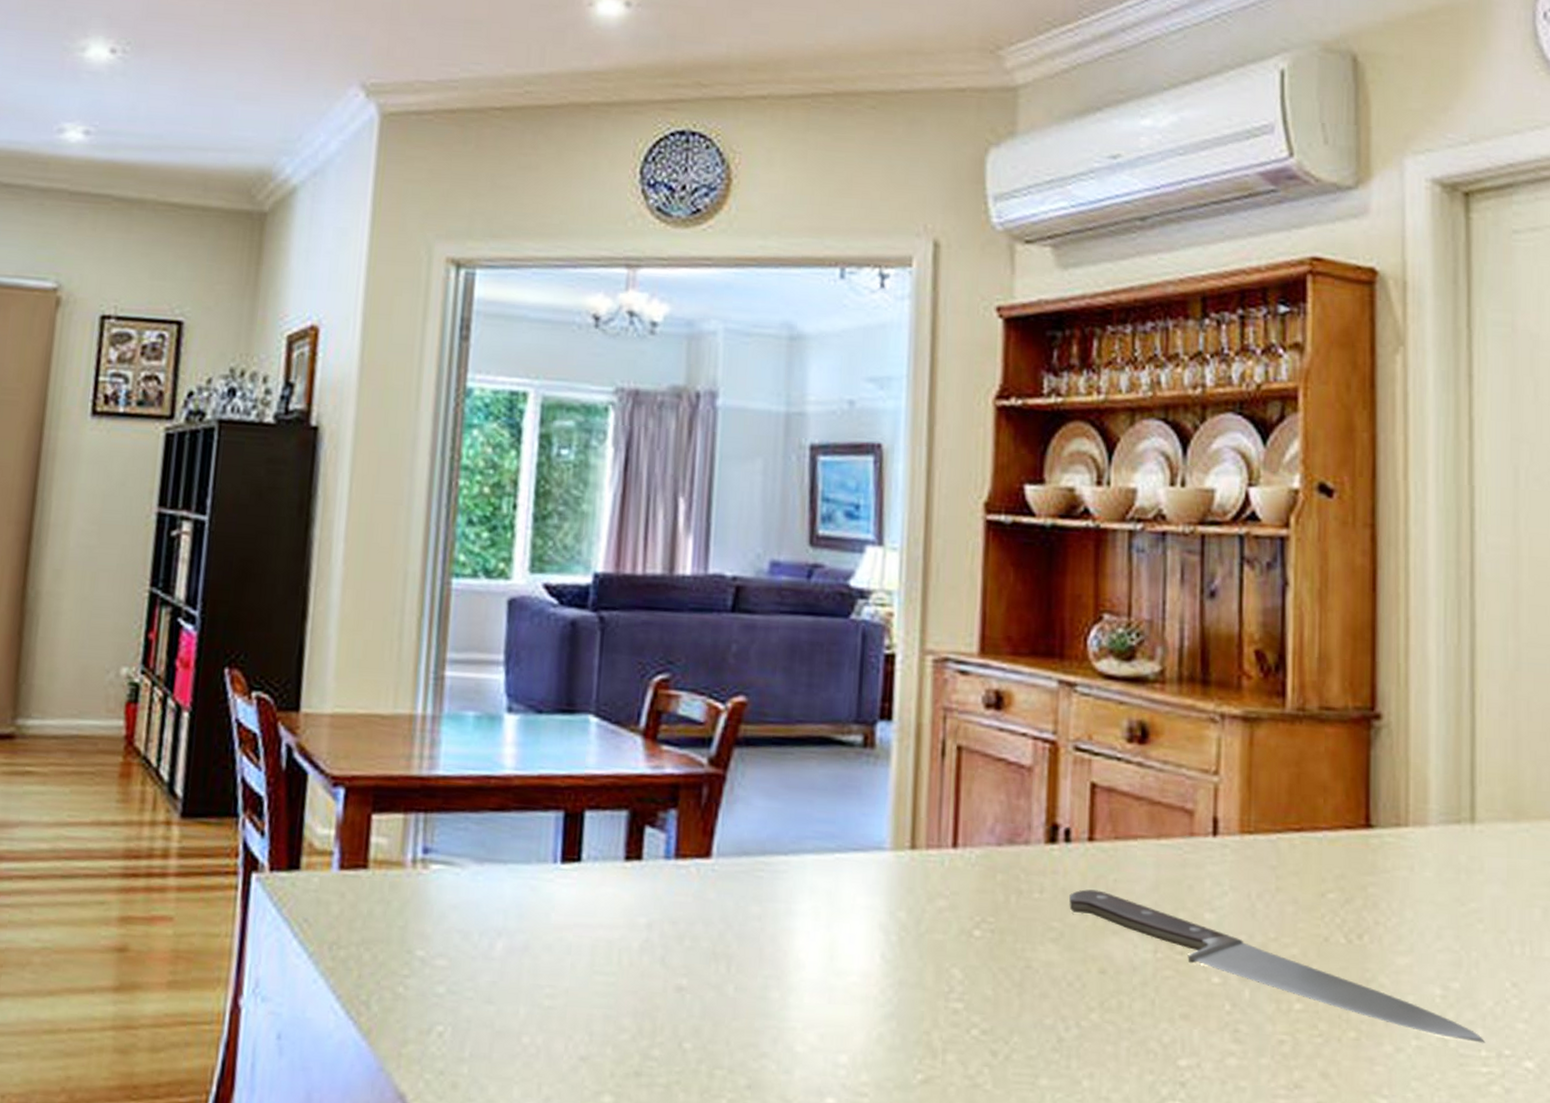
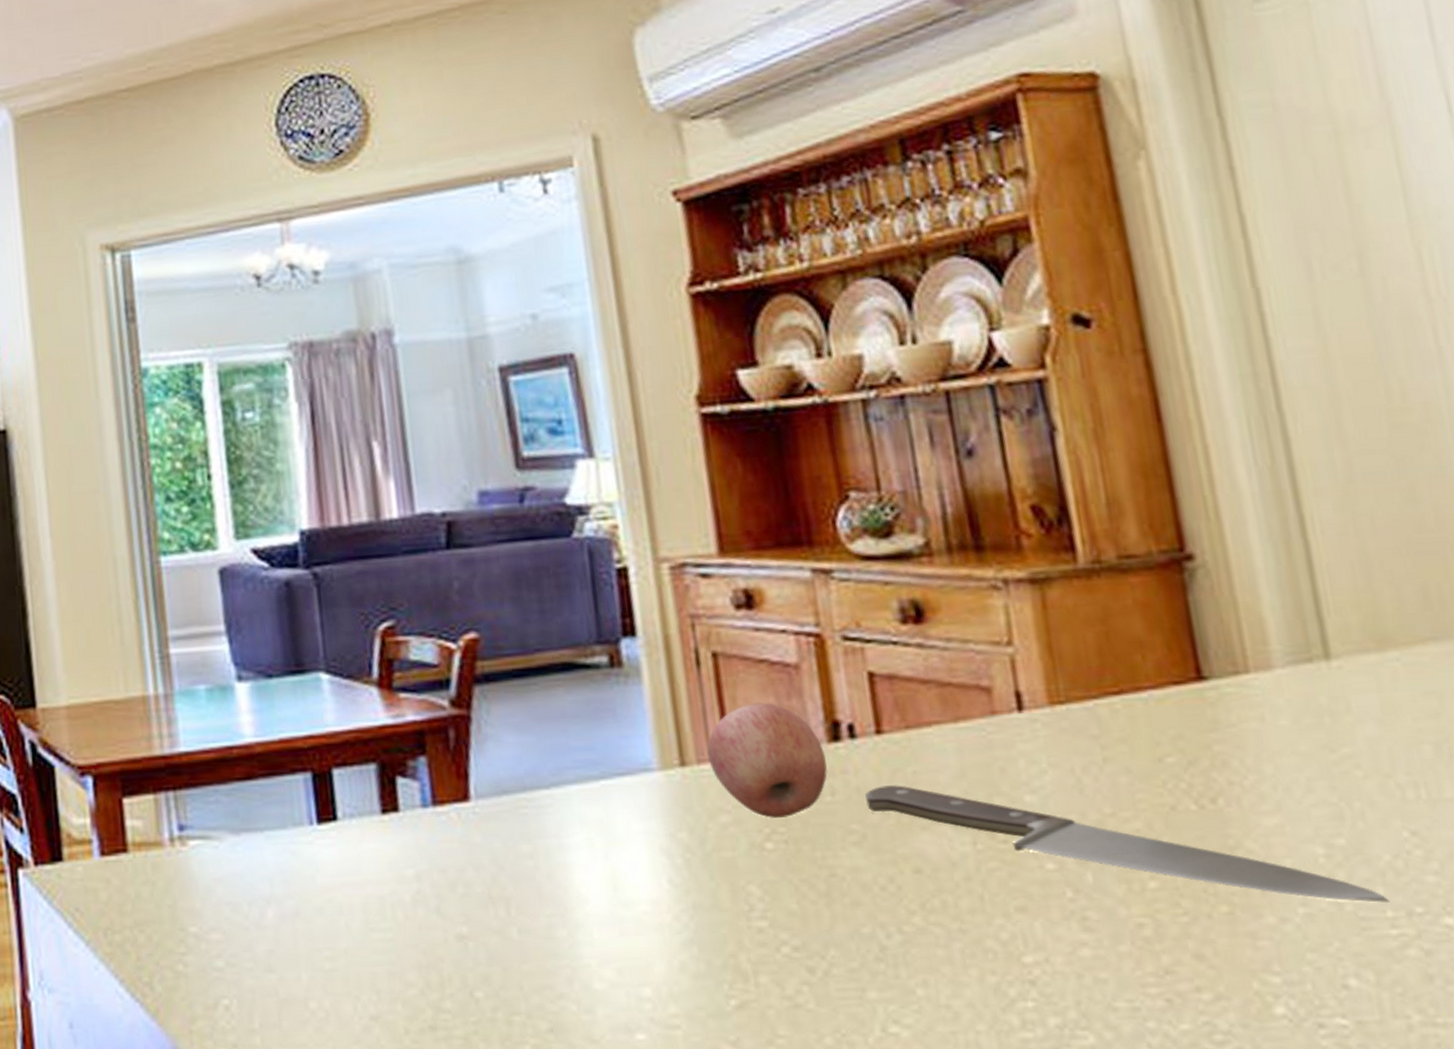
fruit: none [936,798,1041,909] -> present [706,703,828,818]

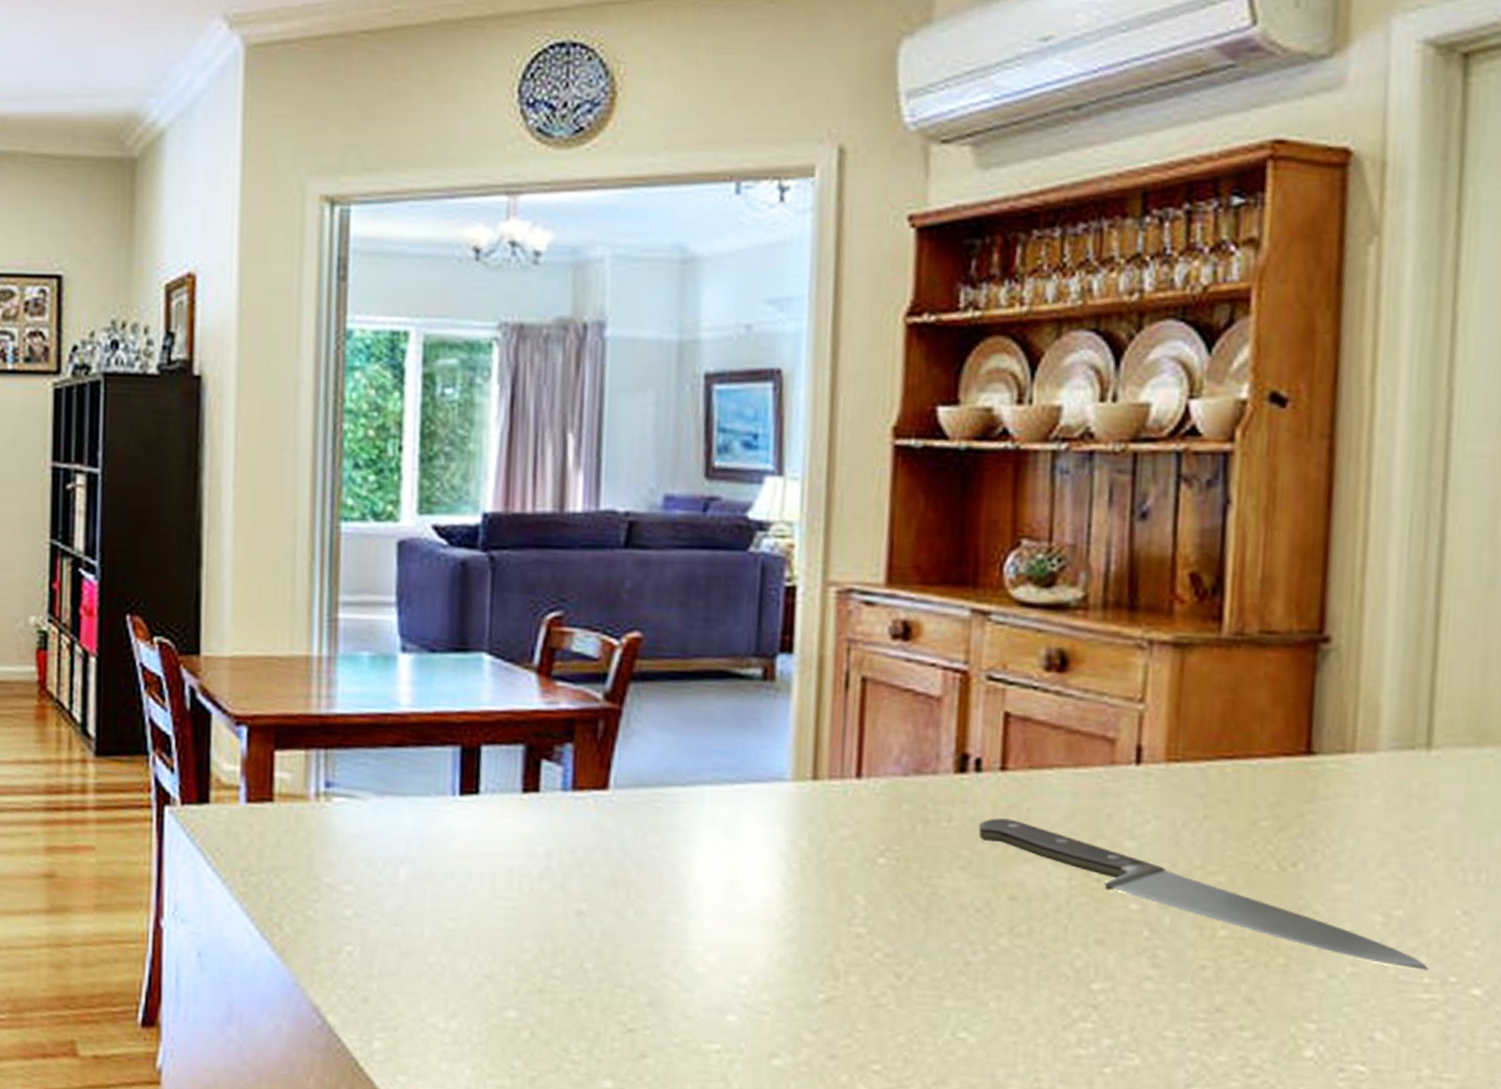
fruit: present [706,703,828,818] -> none [839,729,949,837]

